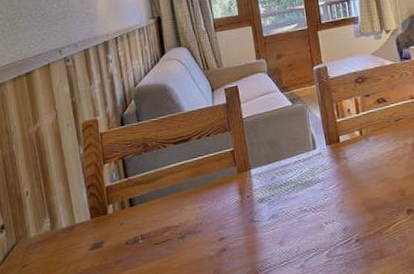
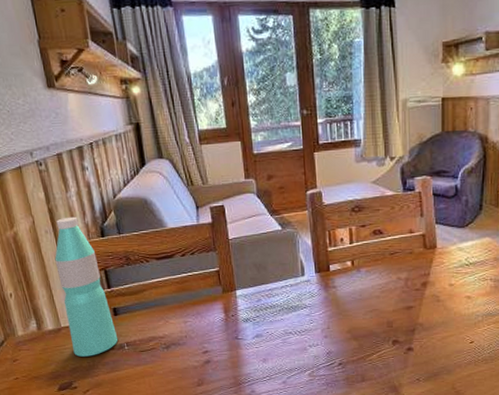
water bottle: none [74,107,133,256] -> present [54,216,118,357]

